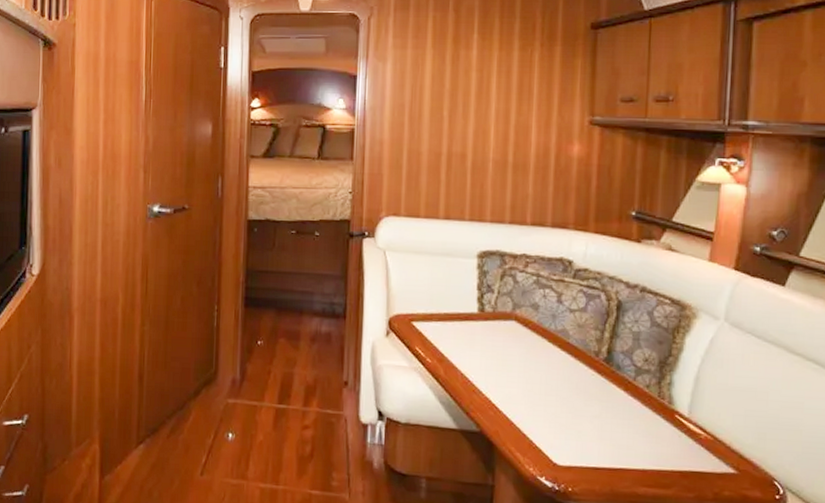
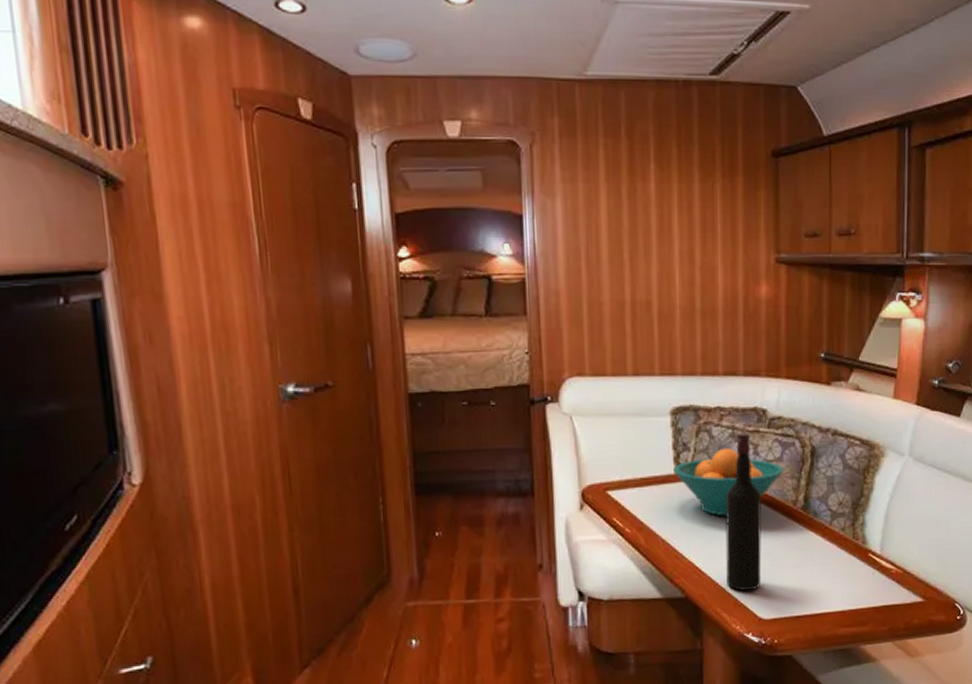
fruit bowl: none [477,294,588,359] -> present [674,449,784,516]
wine bottle: none [522,280,563,435] -> present [725,432,762,592]

